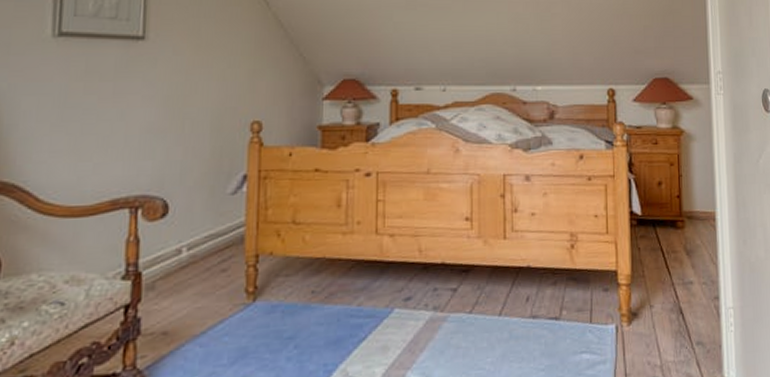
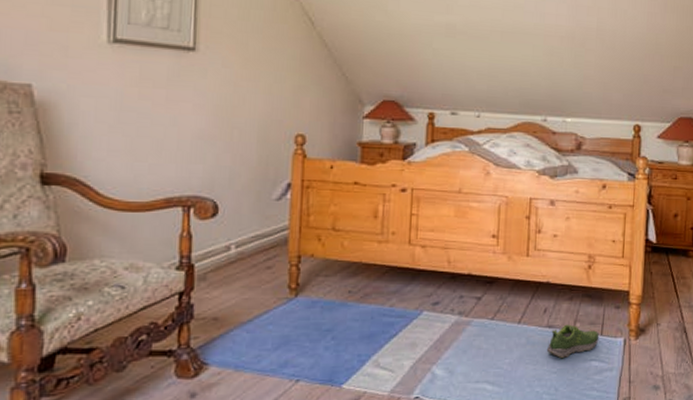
shoe: none [531,313,589,354] -> present [546,324,599,359]

